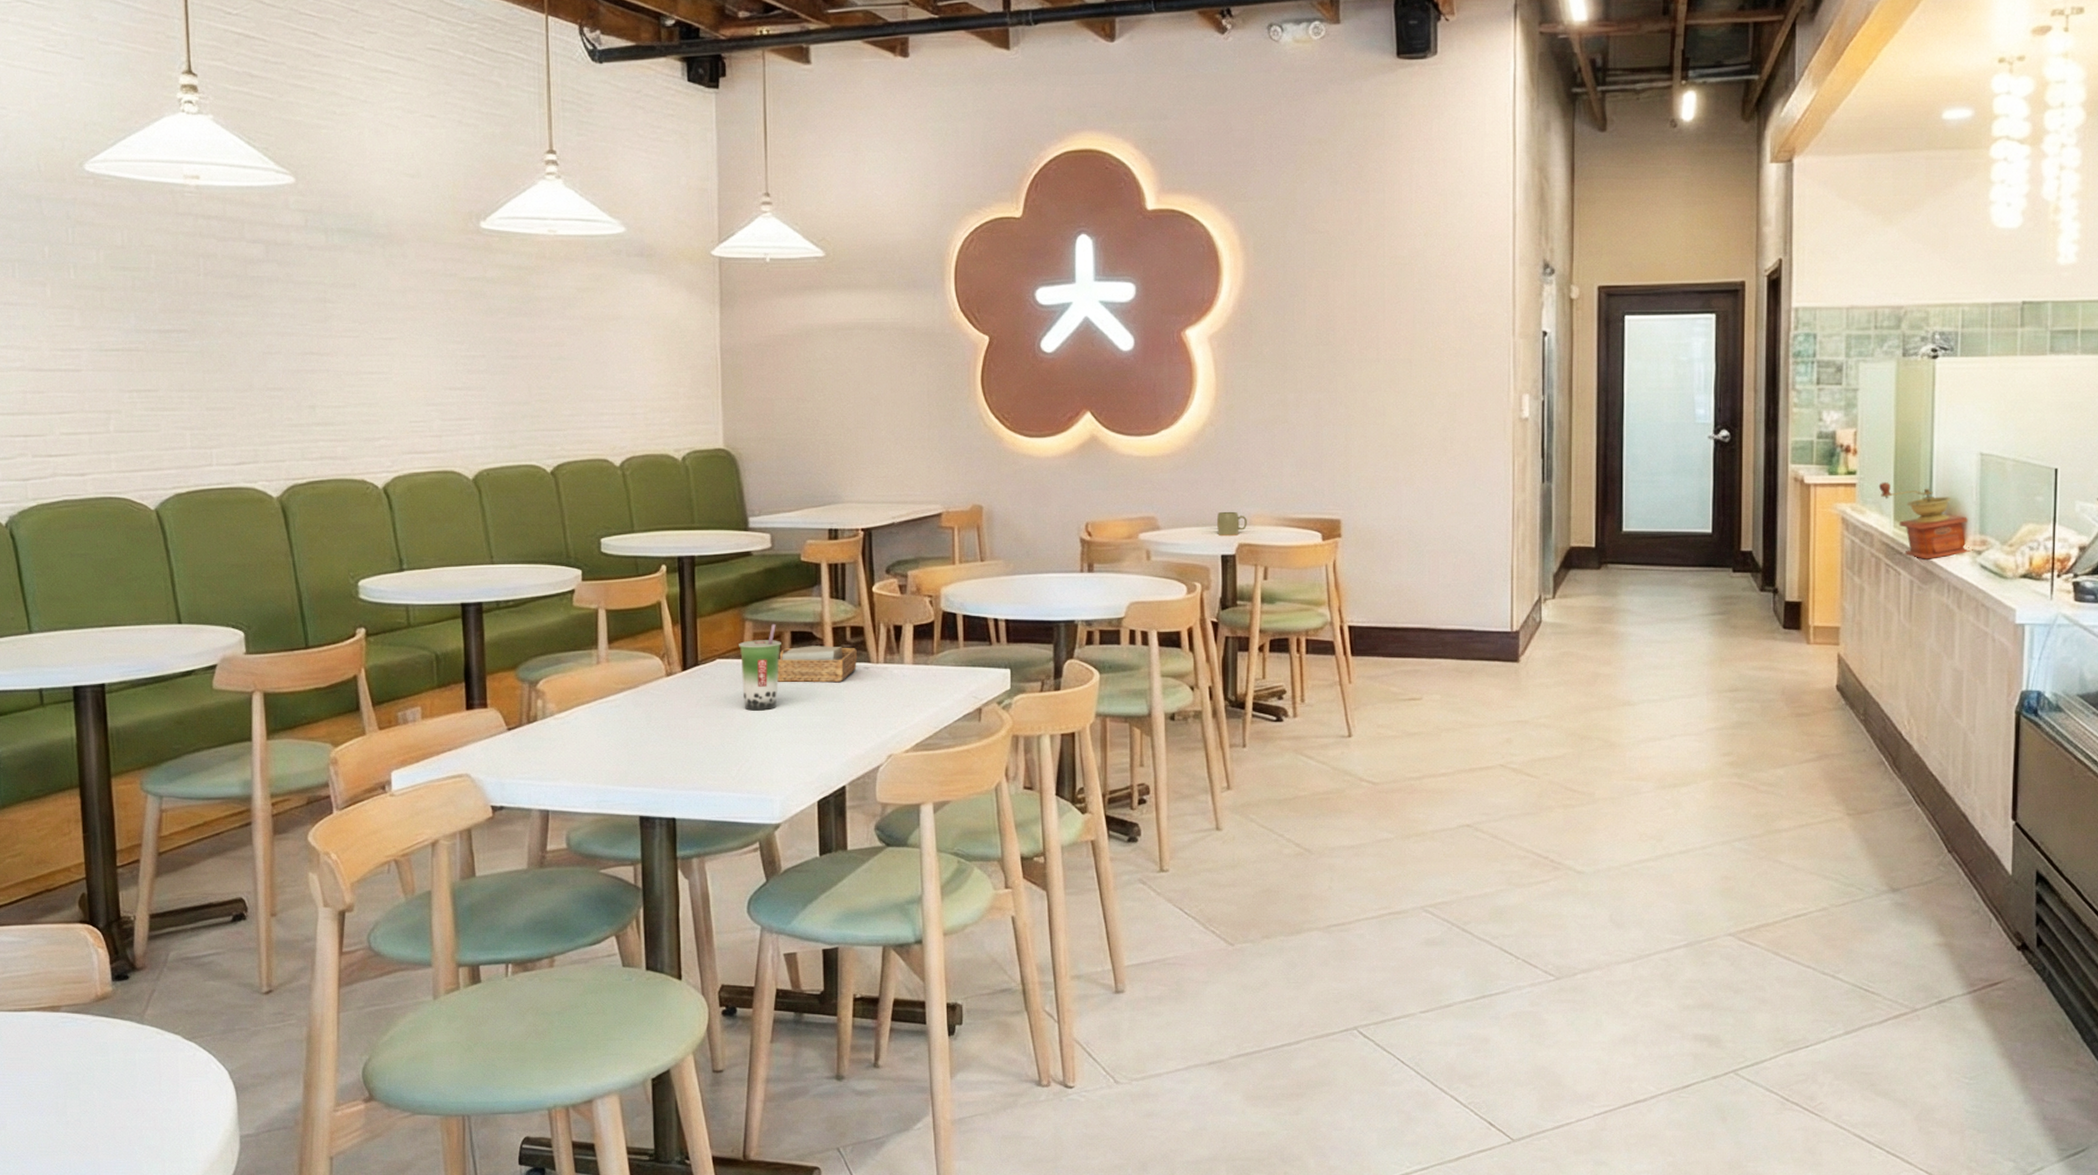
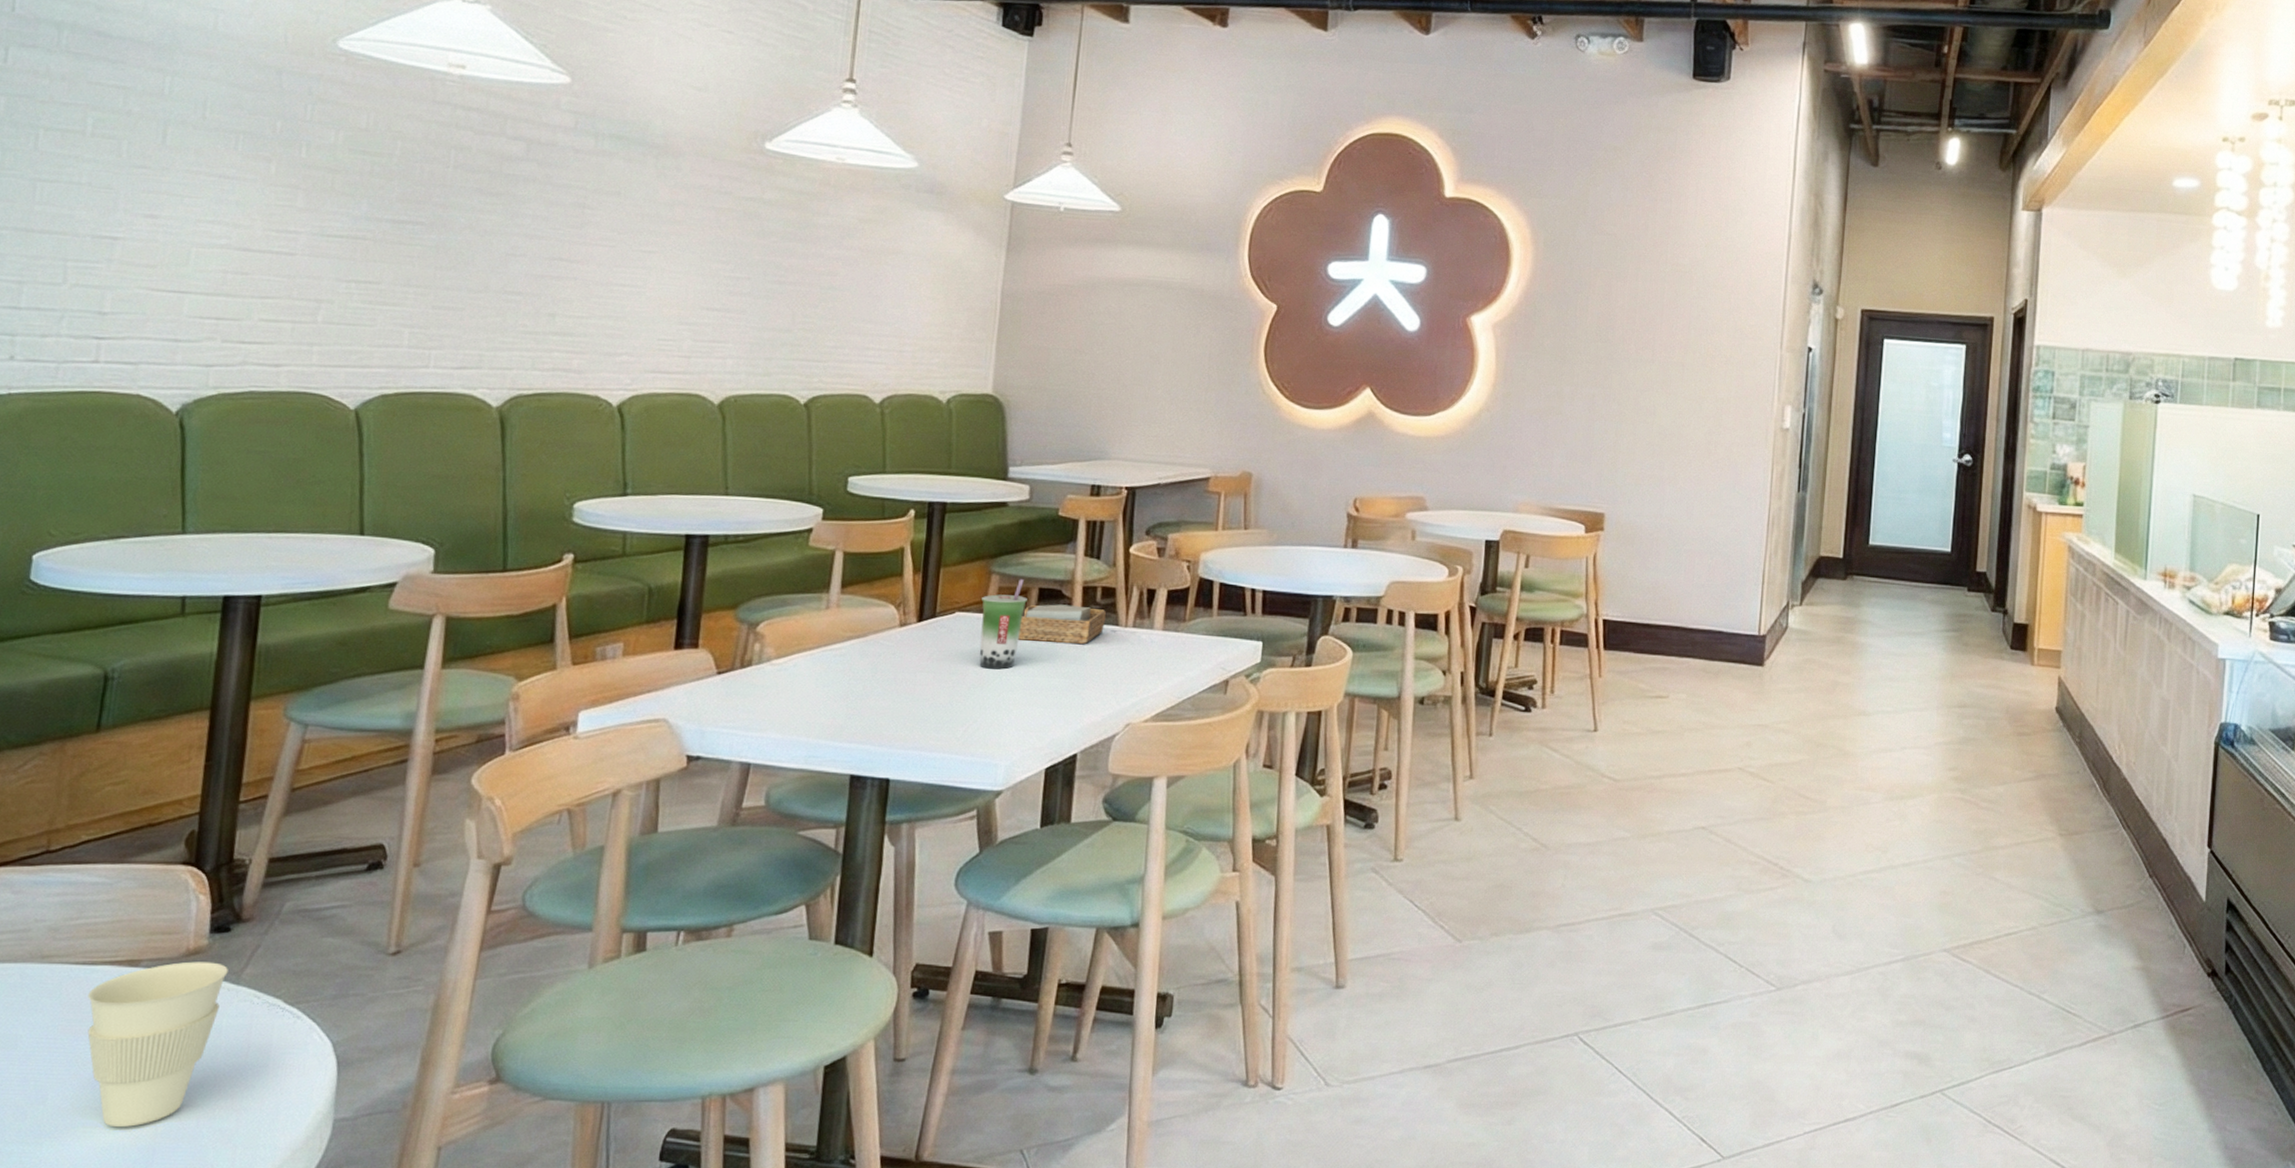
cup: none [23,1006,133,1147] -> present [87,961,228,1128]
mug: present [1216,511,1247,537] -> none [1483,496,1514,523]
coffee grinder: present [1878,482,1973,559] -> none [2102,515,2183,592]

